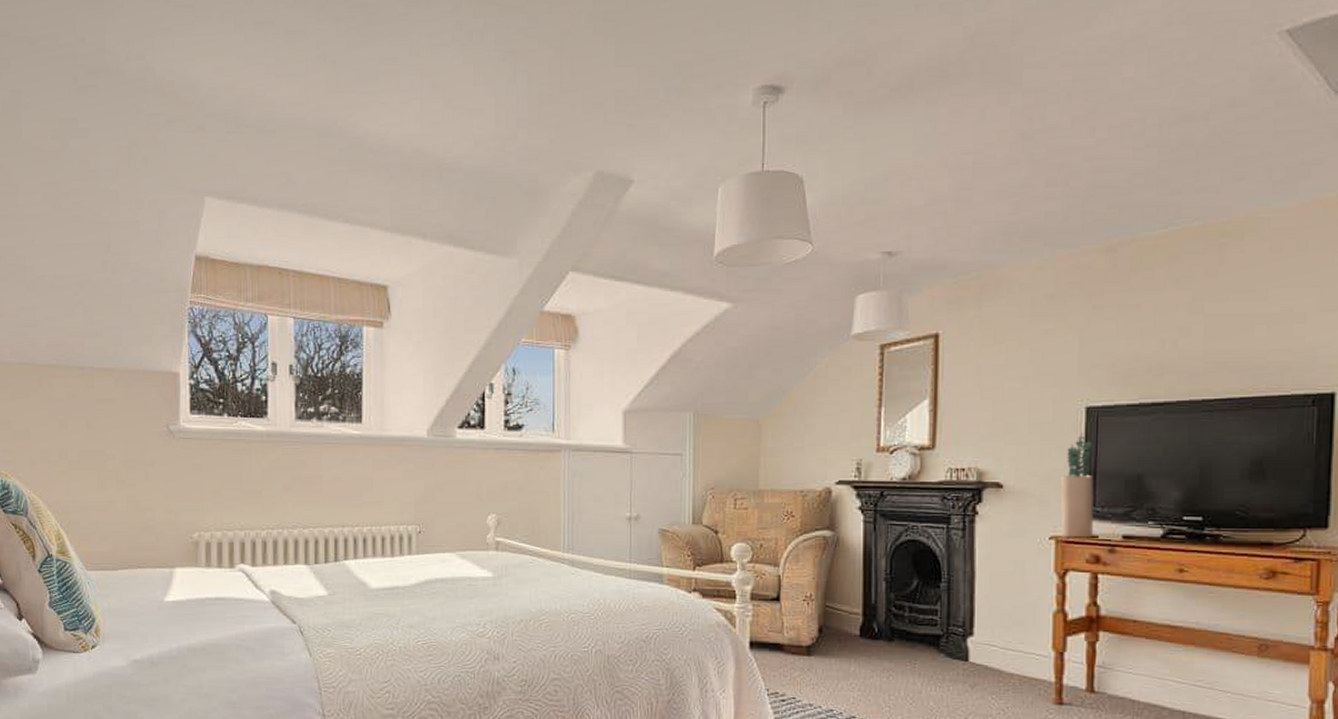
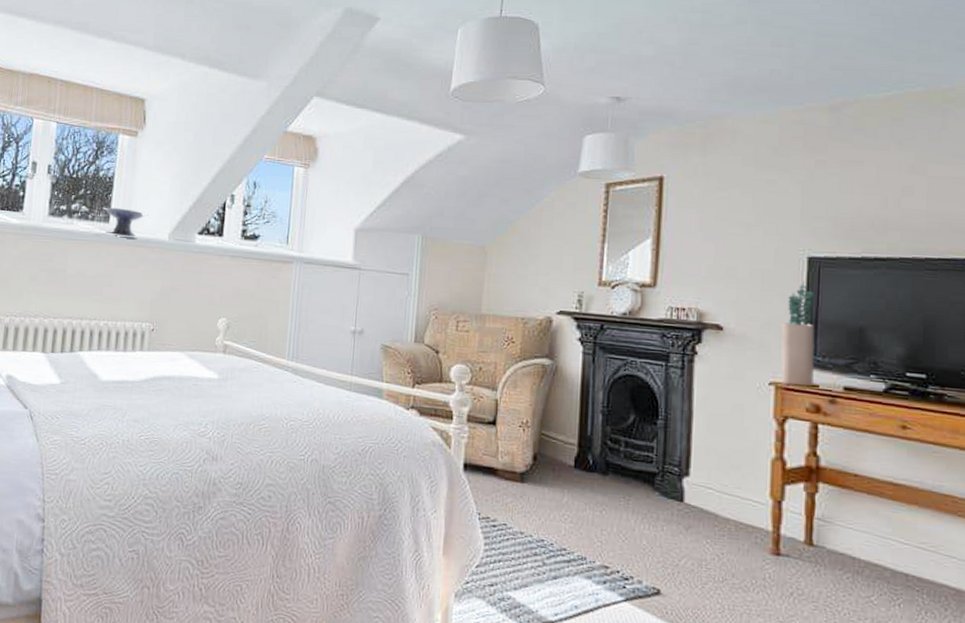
decorative bowl: none [354,406,403,436] -> present [103,207,148,237]

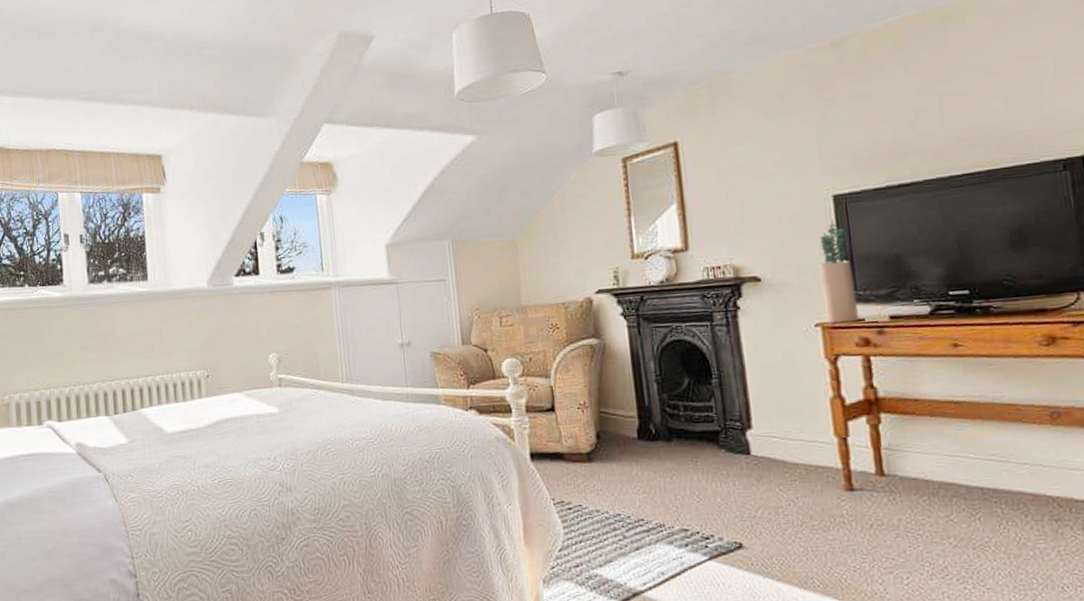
decorative bowl: present [103,207,148,237] -> none [139,264,184,292]

